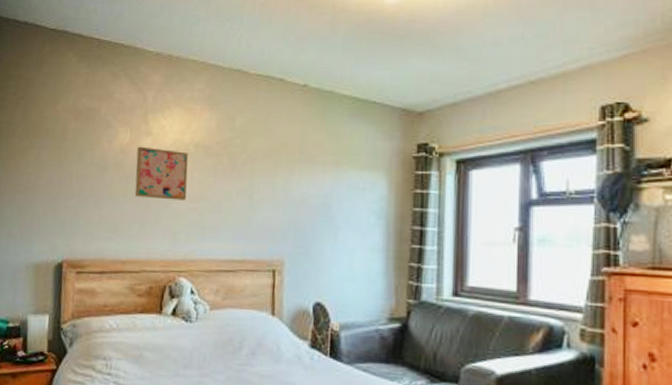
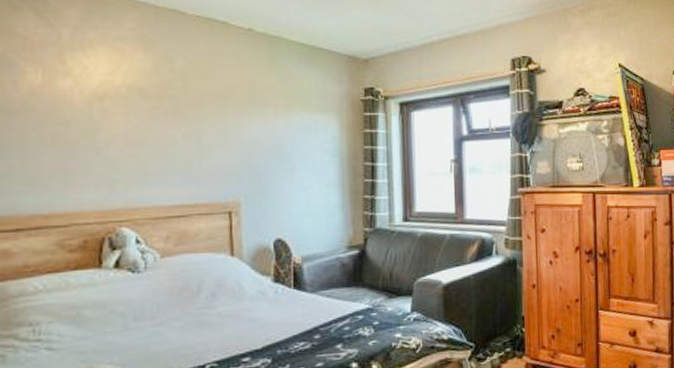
wall art: present [134,146,189,200] -> none [53,88,123,146]

